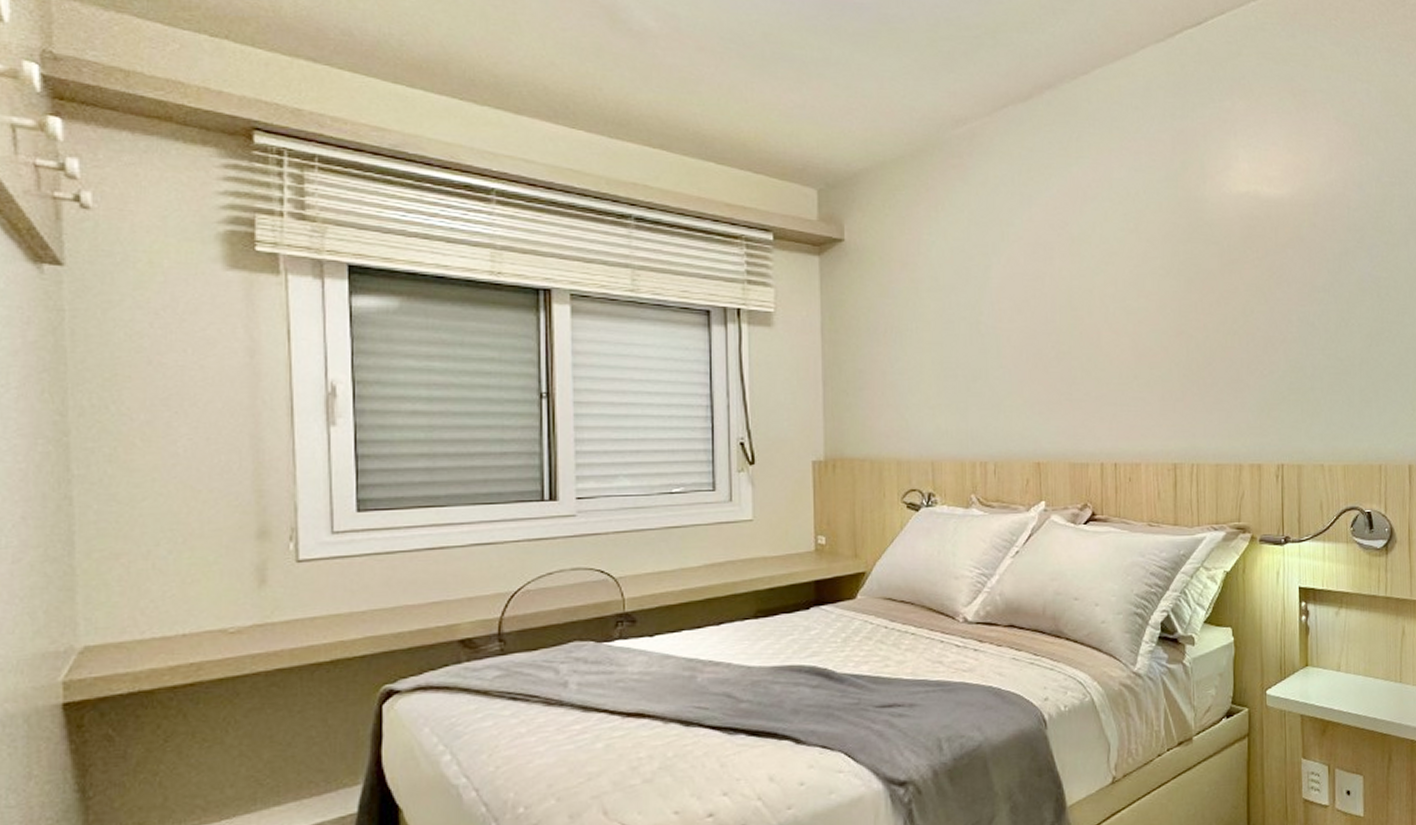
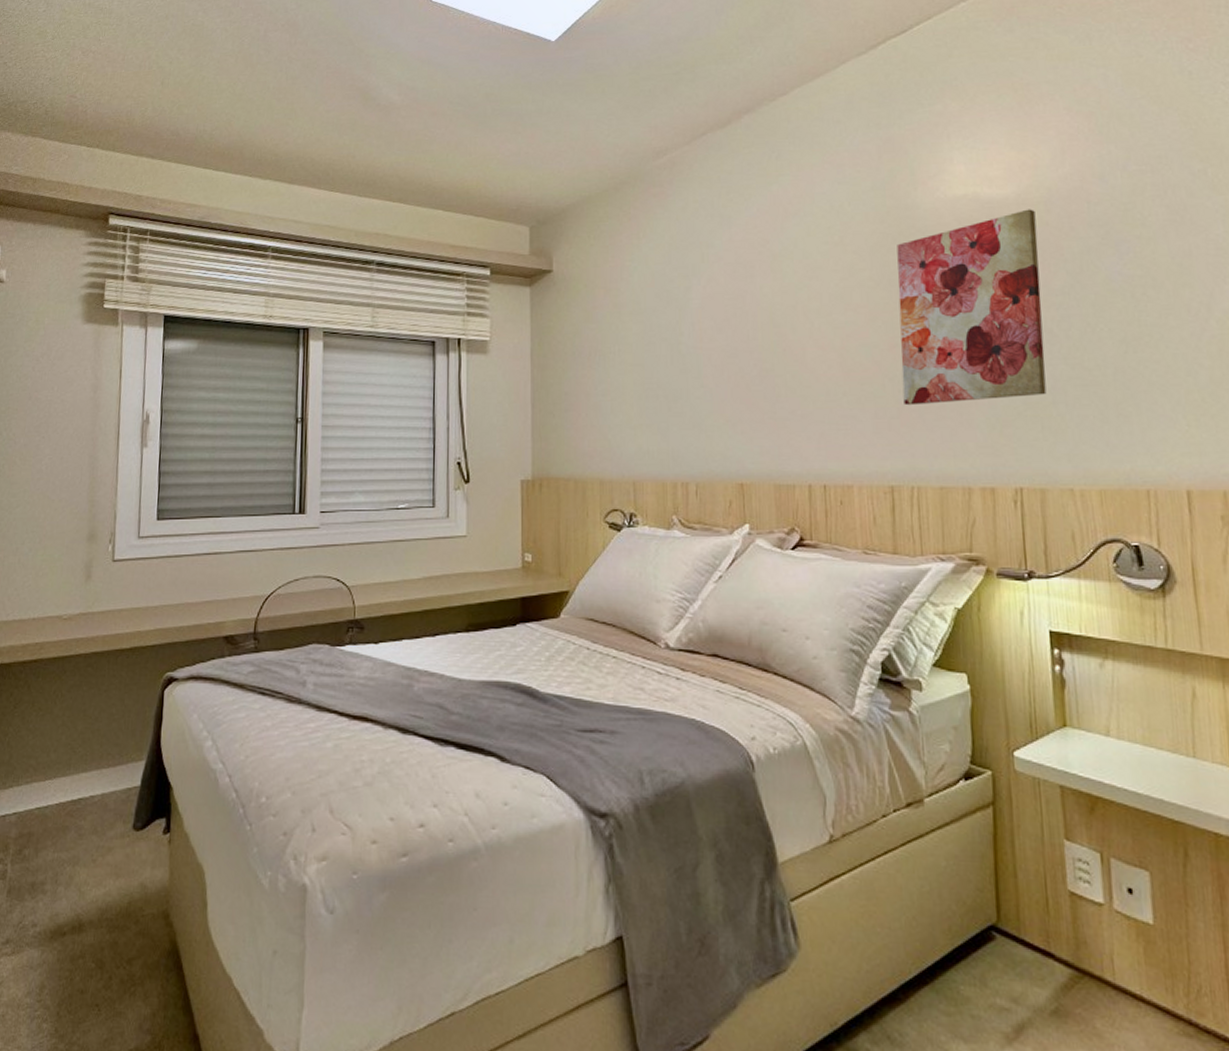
wall art: none [1186,210,1307,389] -> present [897,209,1047,406]

